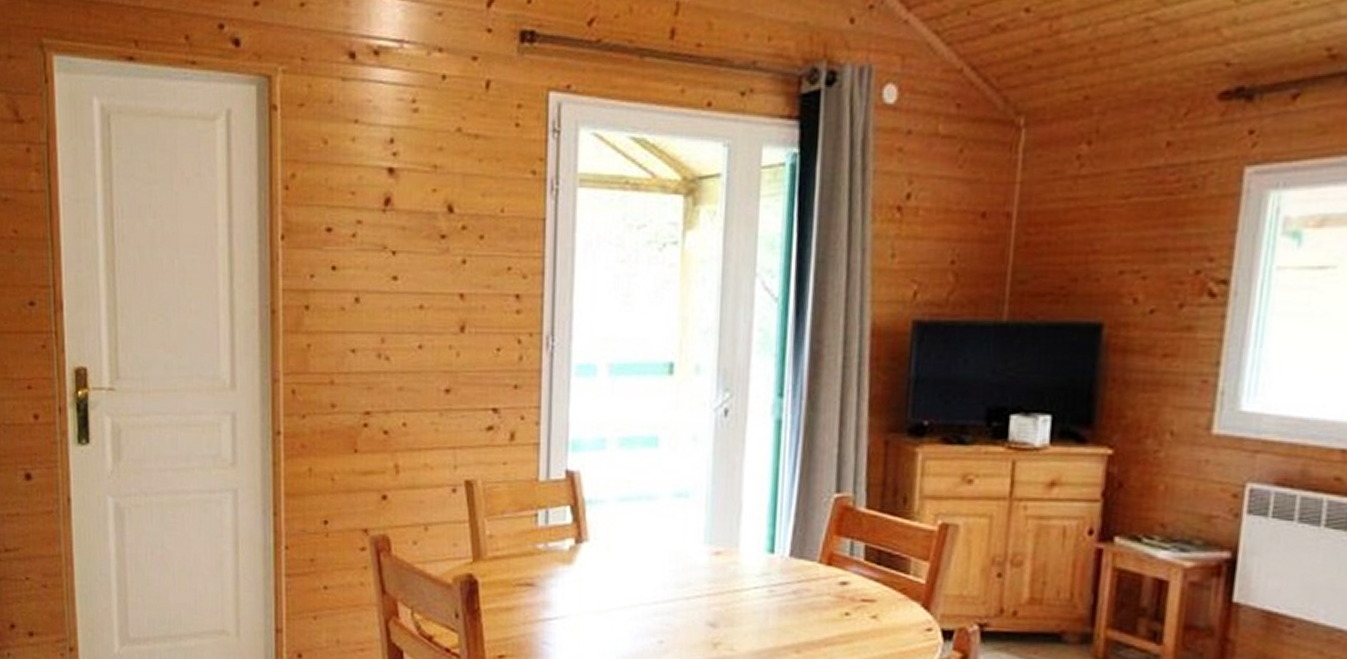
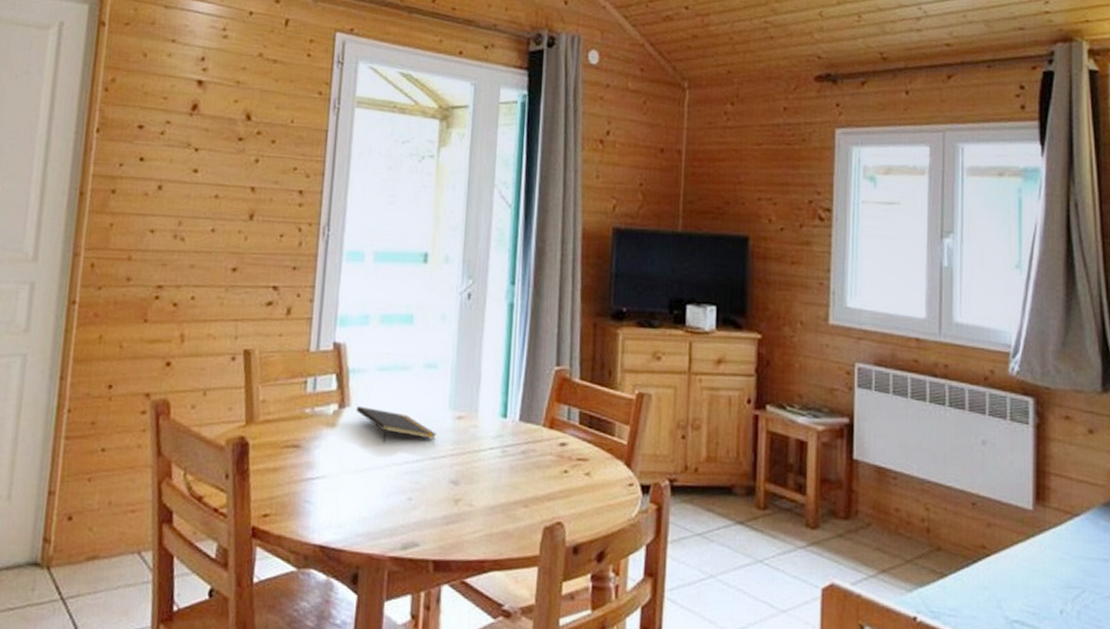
notepad: none [595,540,690,581] -> present [356,405,436,443]

